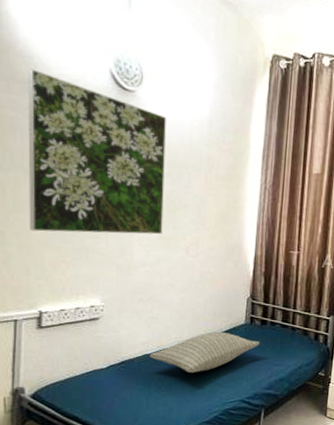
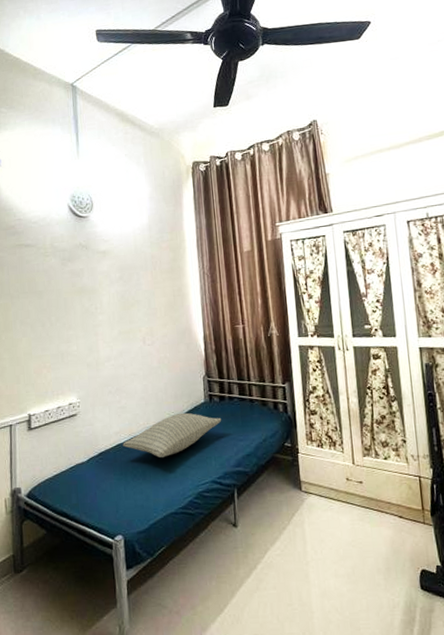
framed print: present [28,68,166,235] -> none [10,217,122,345]

